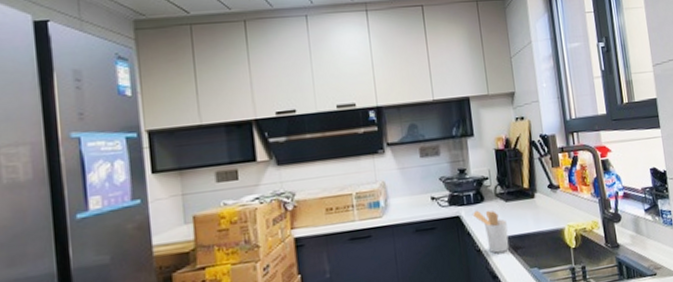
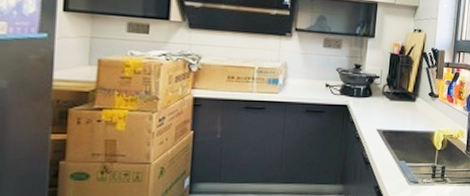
utensil holder: present [472,210,509,254] -> none [359,103,387,143]

